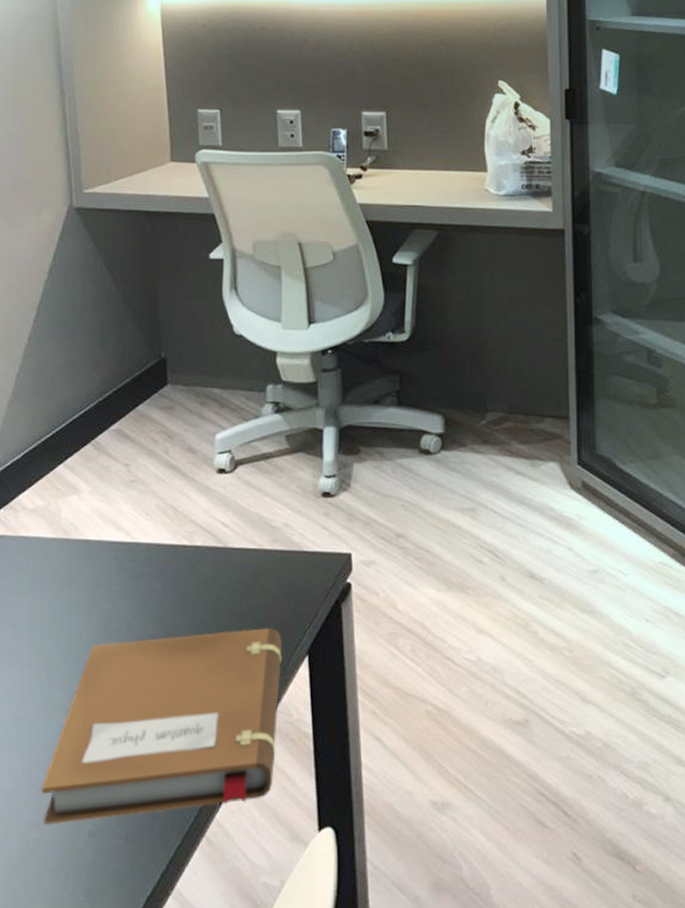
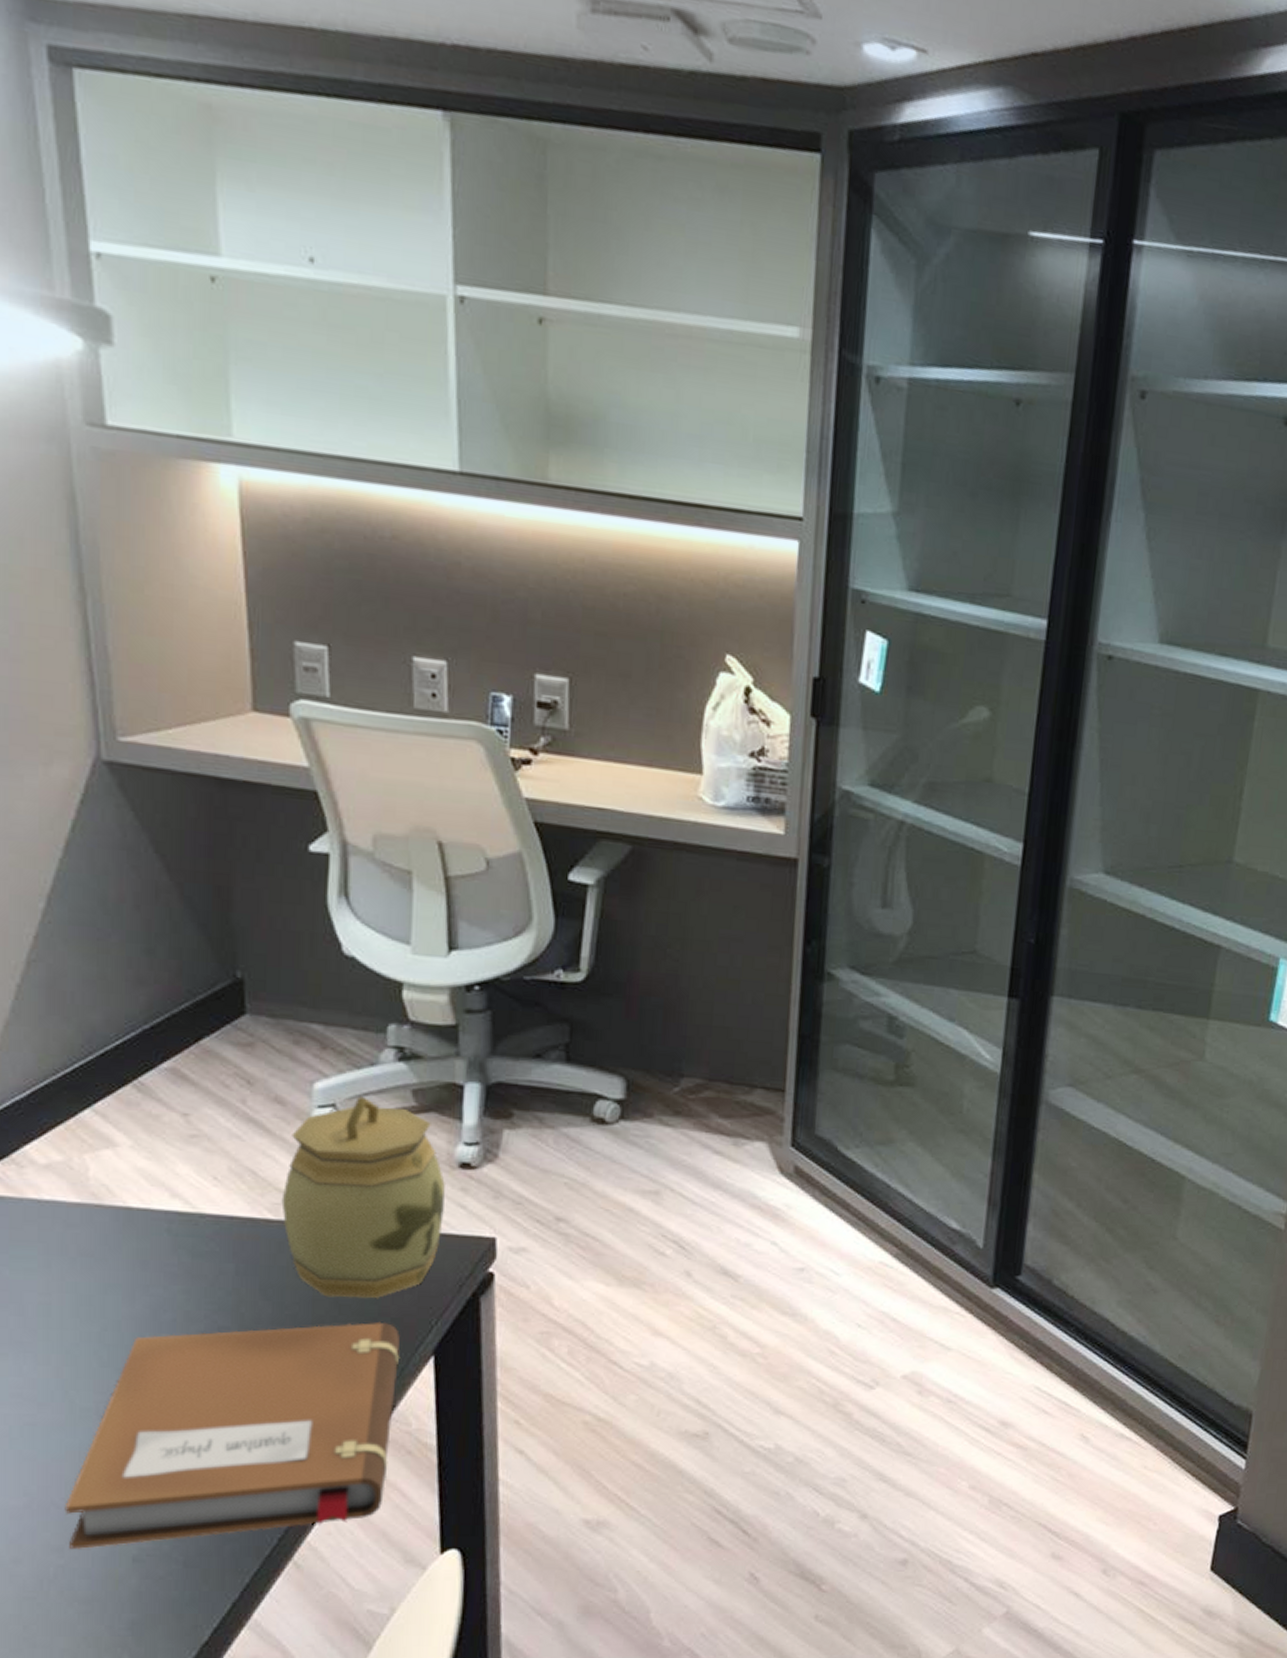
jar: none [194,443,312,607] -> present [281,1096,445,1298]

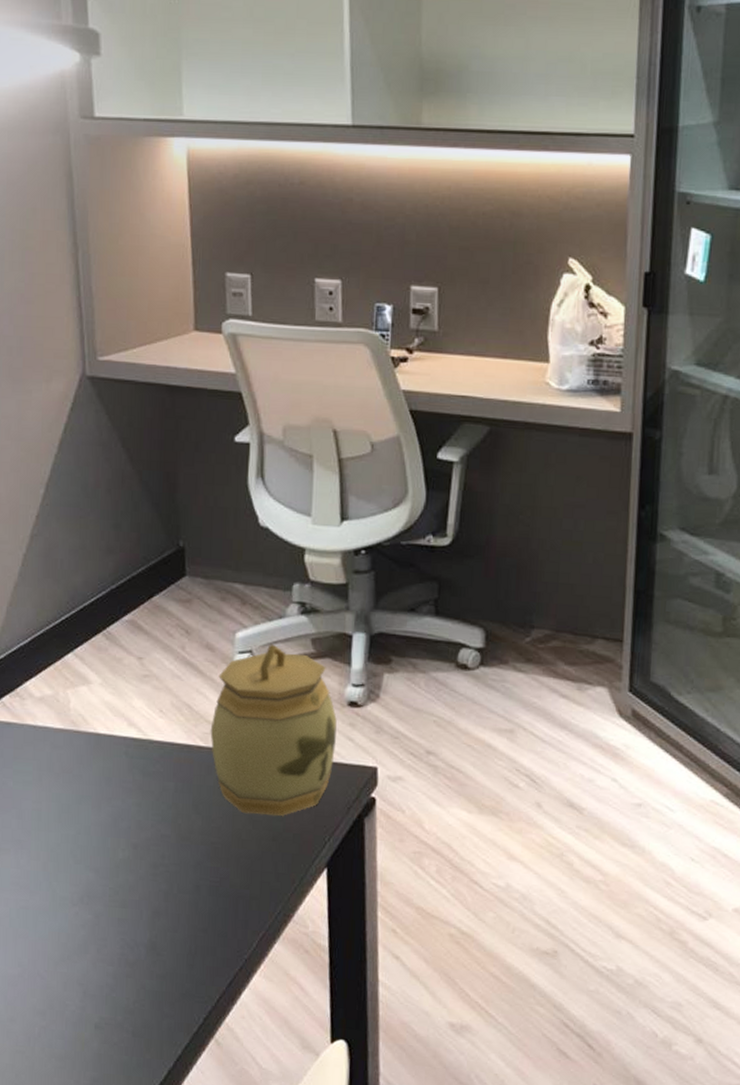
notebook: present [64,1323,400,1549] -> none [47,837,300,1014]

